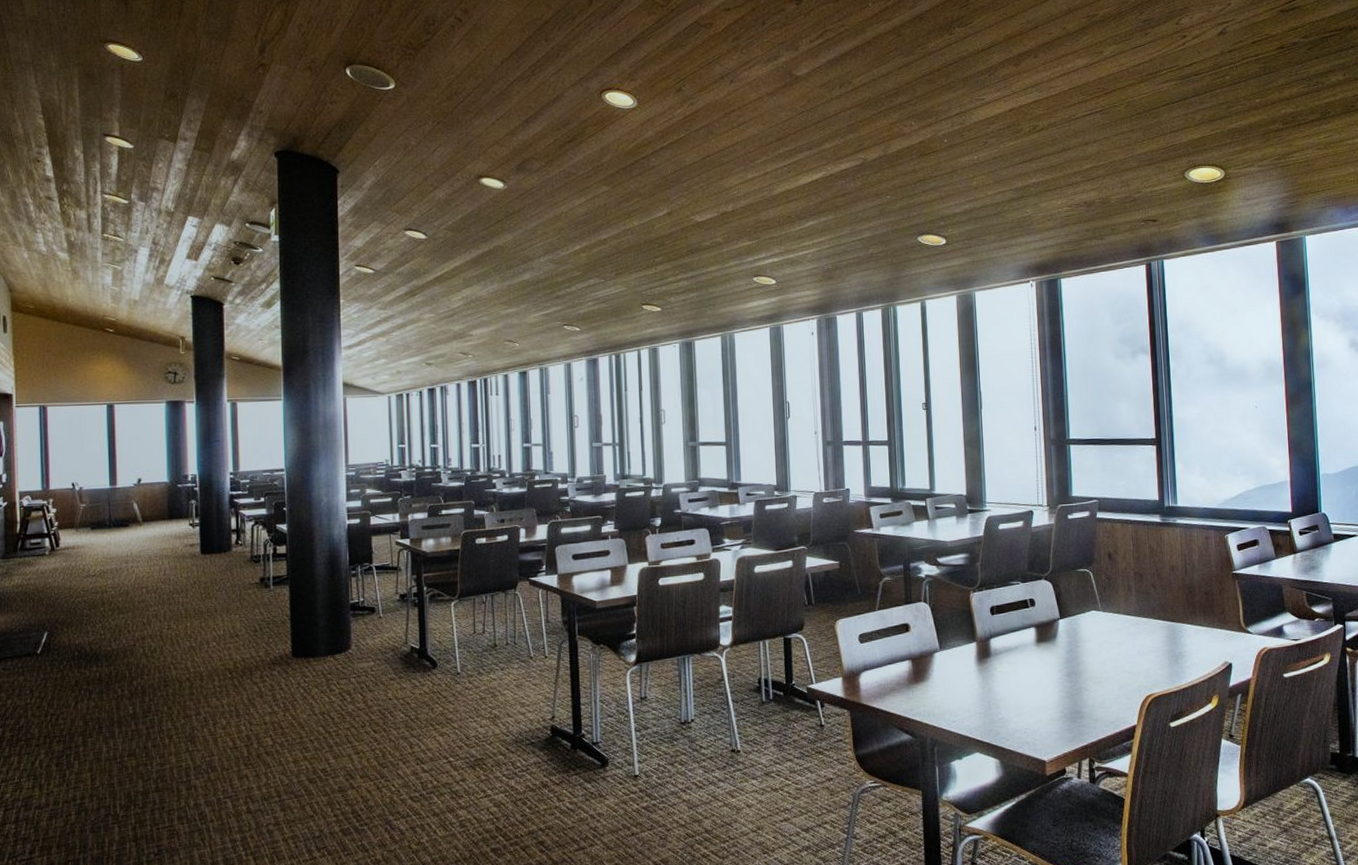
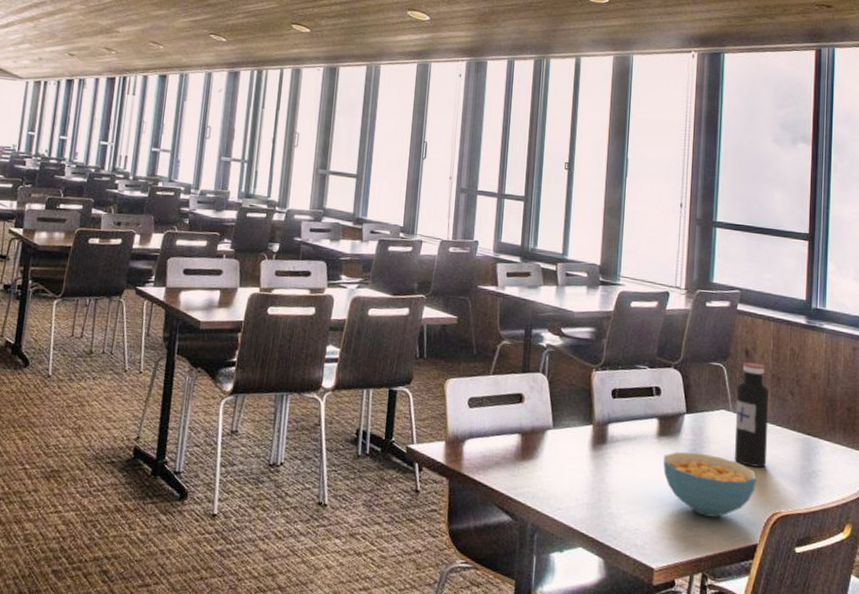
cereal bowl: none [1043,652,1130,708] -> present [663,452,757,517]
water bottle: none [1103,564,1138,658] -> present [734,362,769,468]

